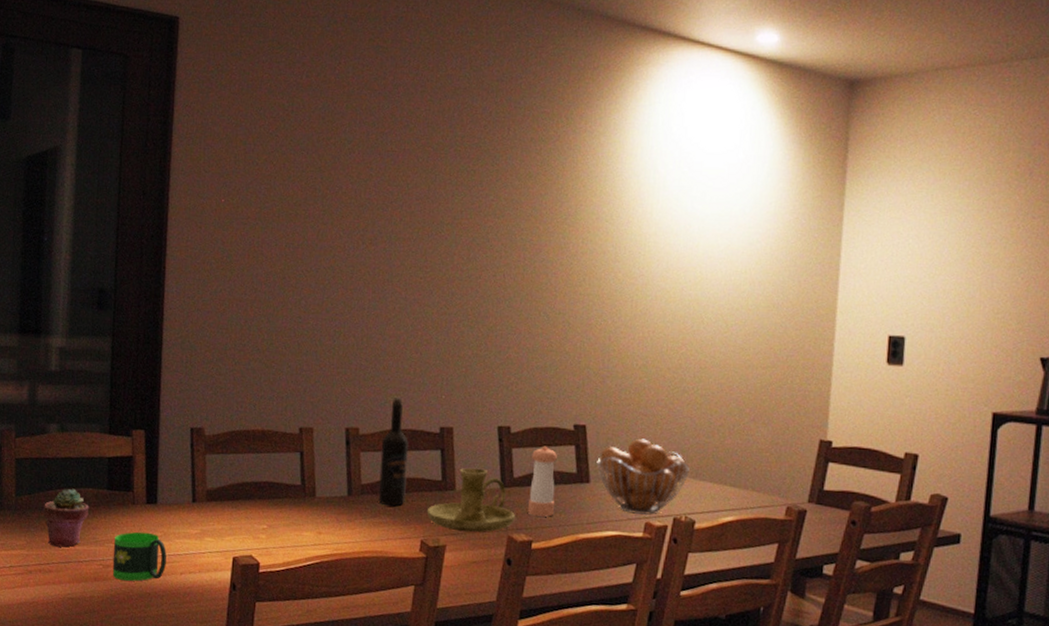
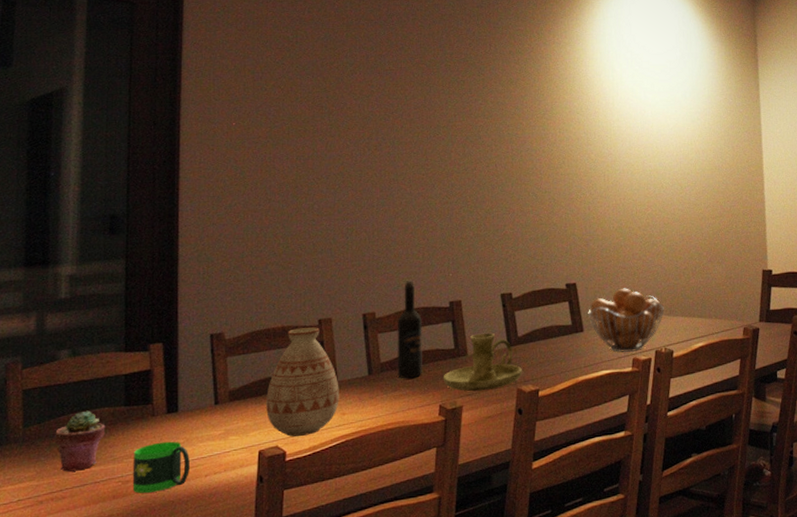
vase: none [242,434,317,550] -> present [266,327,339,437]
pepper shaker: present [527,445,557,517] -> none [532,305,556,367]

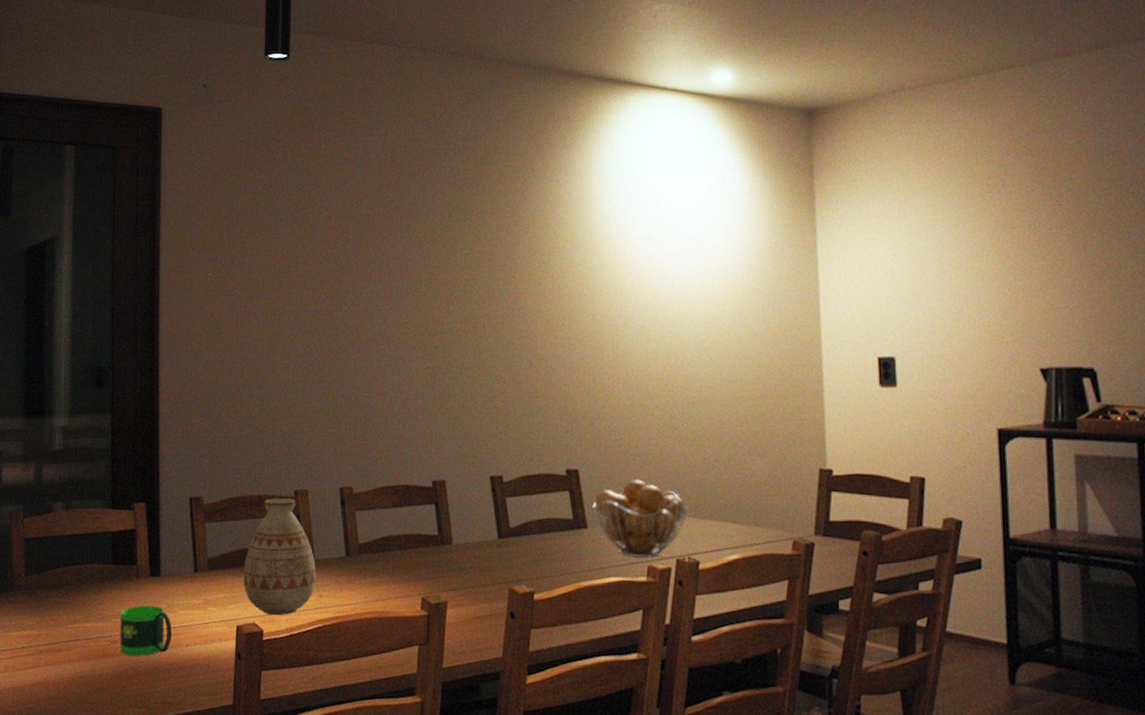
potted succulent: present [55,410,106,472] -> none [52,565,96,625]
wine bottle: present [397,281,423,379] -> none [376,454,404,564]
candle holder: present [443,332,522,392] -> none [425,520,514,587]

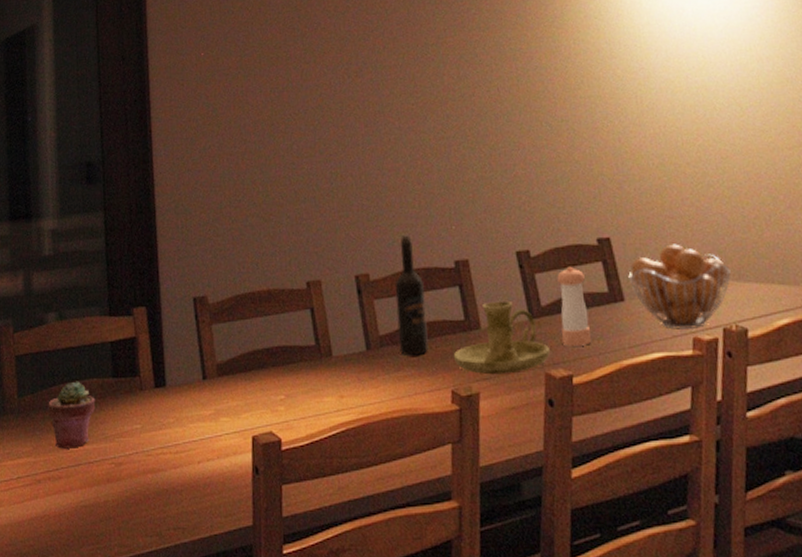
potted succulent: none [52,565,96,625] -> present [48,381,96,449]
mug: present [120,605,172,656] -> none [124,420,182,478]
vase: present [244,498,316,615] -> none [256,291,336,421]
wine bottle: none [376,454,404,564] -> present [395,235,429,356]
candle holder: none [425,520,514,587] -> present [453,300,550,375]
pepper shaker: none [526,493,554,566] -> present [557,266,592,346]

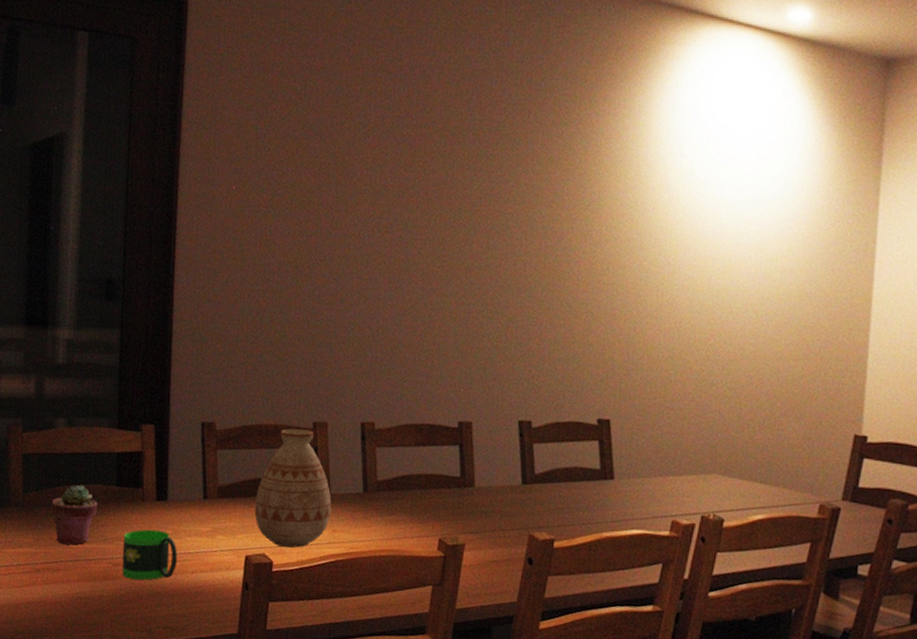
mug: none [124,420,182,478] -> present [122,529,177,580]
vase: none [256,291,336,421] -> present [255,428,332,548]
wine bottle: present [395,235,429,356] -> none [395,391,427,503]
candle holder: present [453,300,550,375] -> none [445,463,536,531]
pepper shaker: present [557,266,592,346] -> none [549,441,580,515]
fruit basket: present [628,244,731,330] -> none [621,433,718,513]

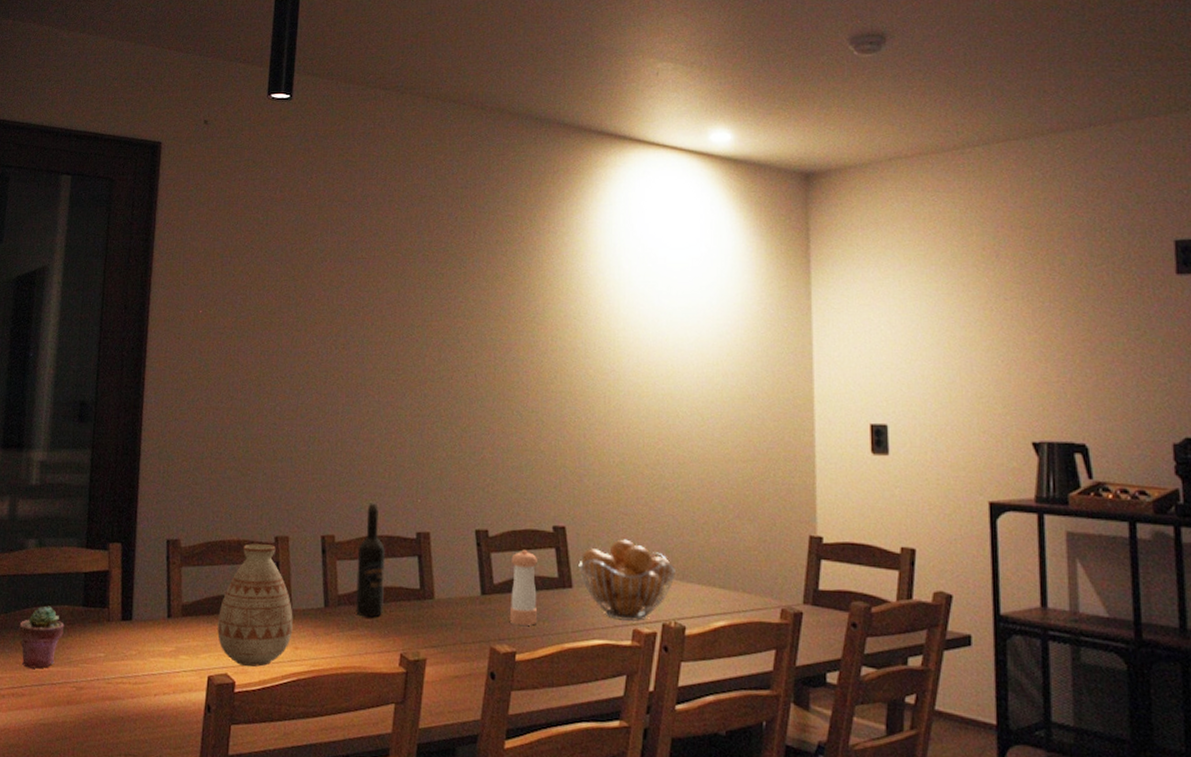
mug: present [122,529,177,580] -> none [85,650,141,704]
wine bottle: none [395,391,427,503] -> present [355,503,386,618]
pepper shaker: none [549,441,580,515] -> present [509,549,538,626]
fruit basket: none [621,433,718,513] -> present [578,539,675,621]

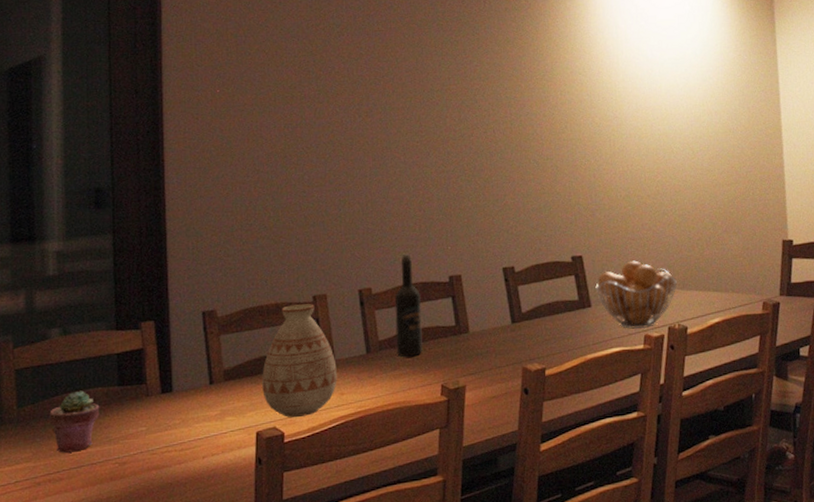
pepper shaker: present [509,549,538,626] -> none [536,279,563,345]

